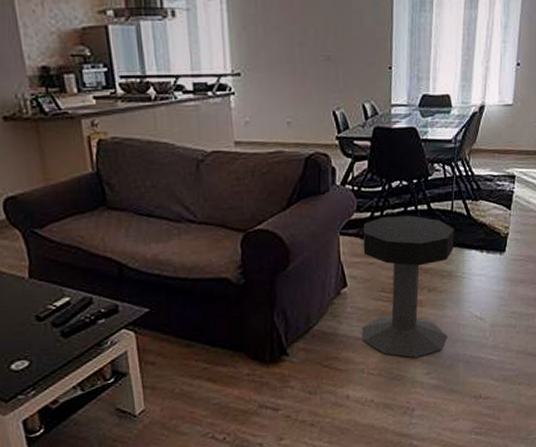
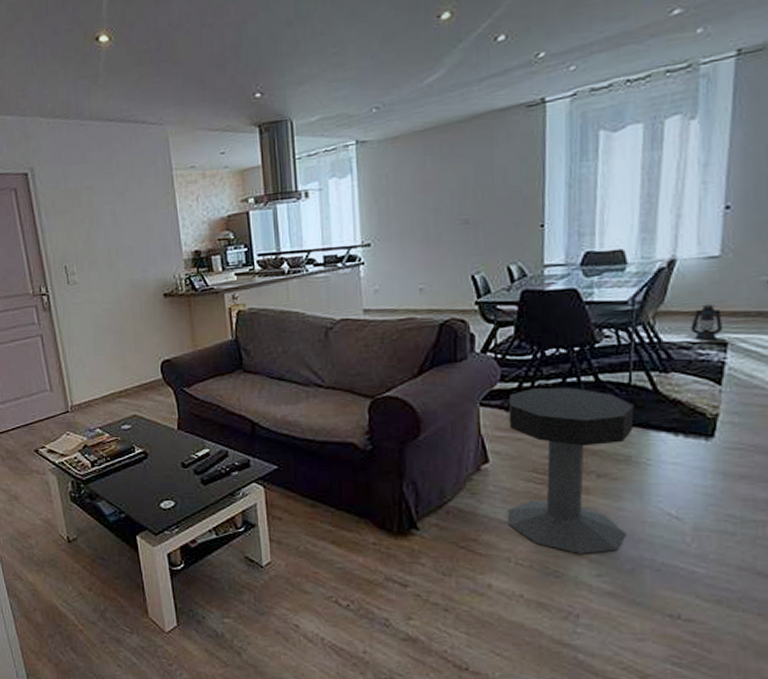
lantern: none [493,143,512,174] -> present [691,303,722,340]

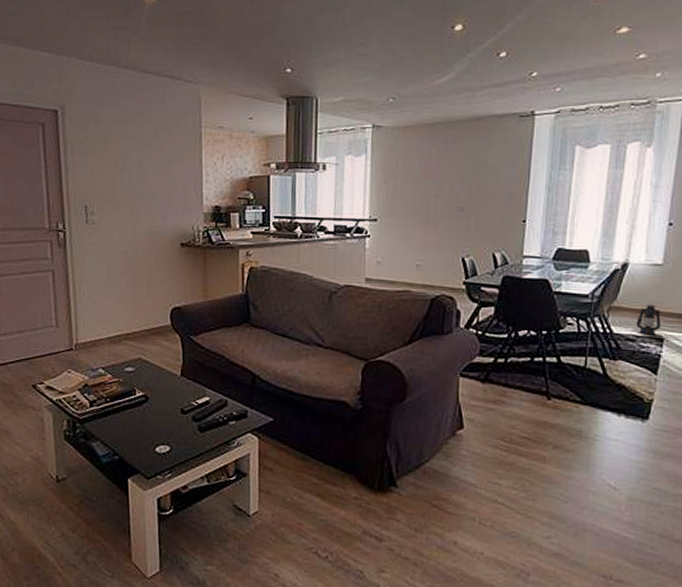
side table: present [508,387,634,554] -> none [476,364,587,517]

